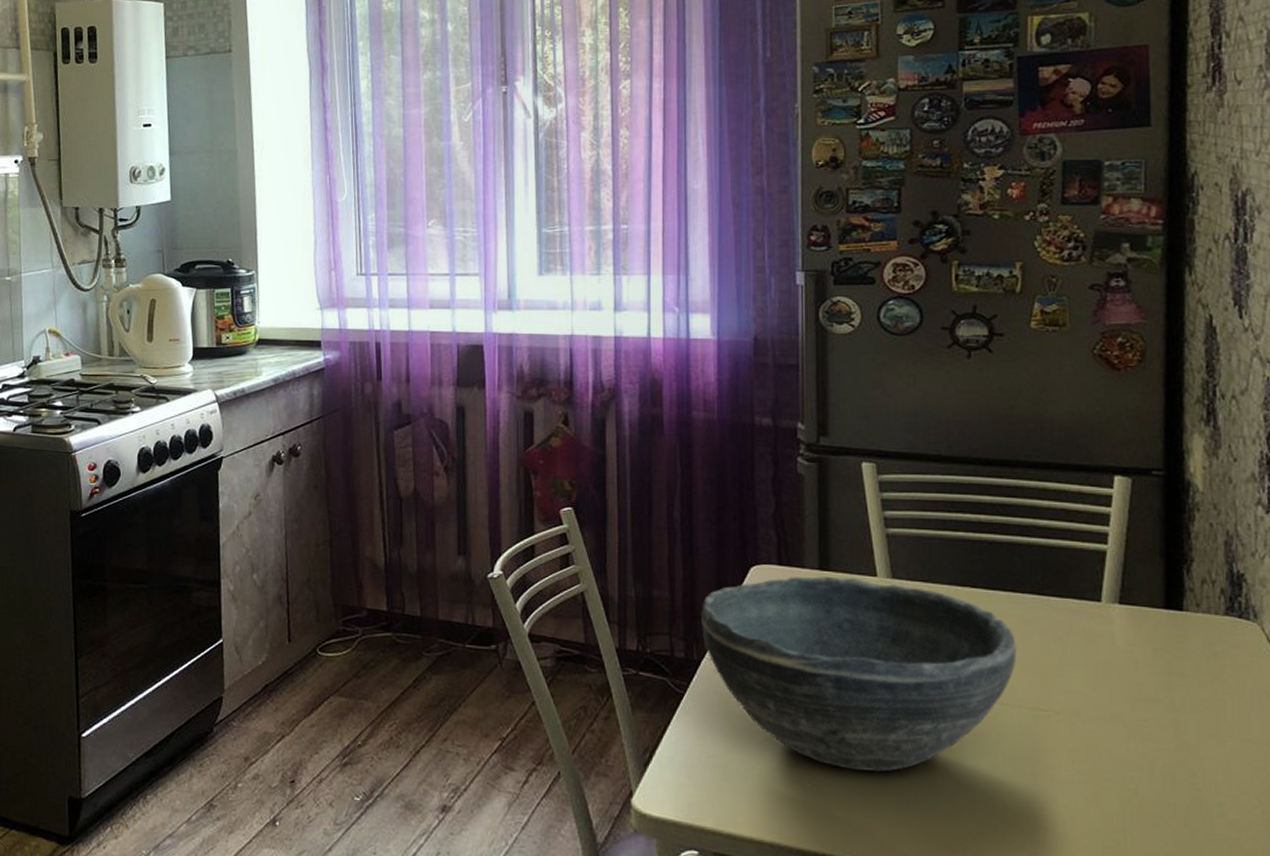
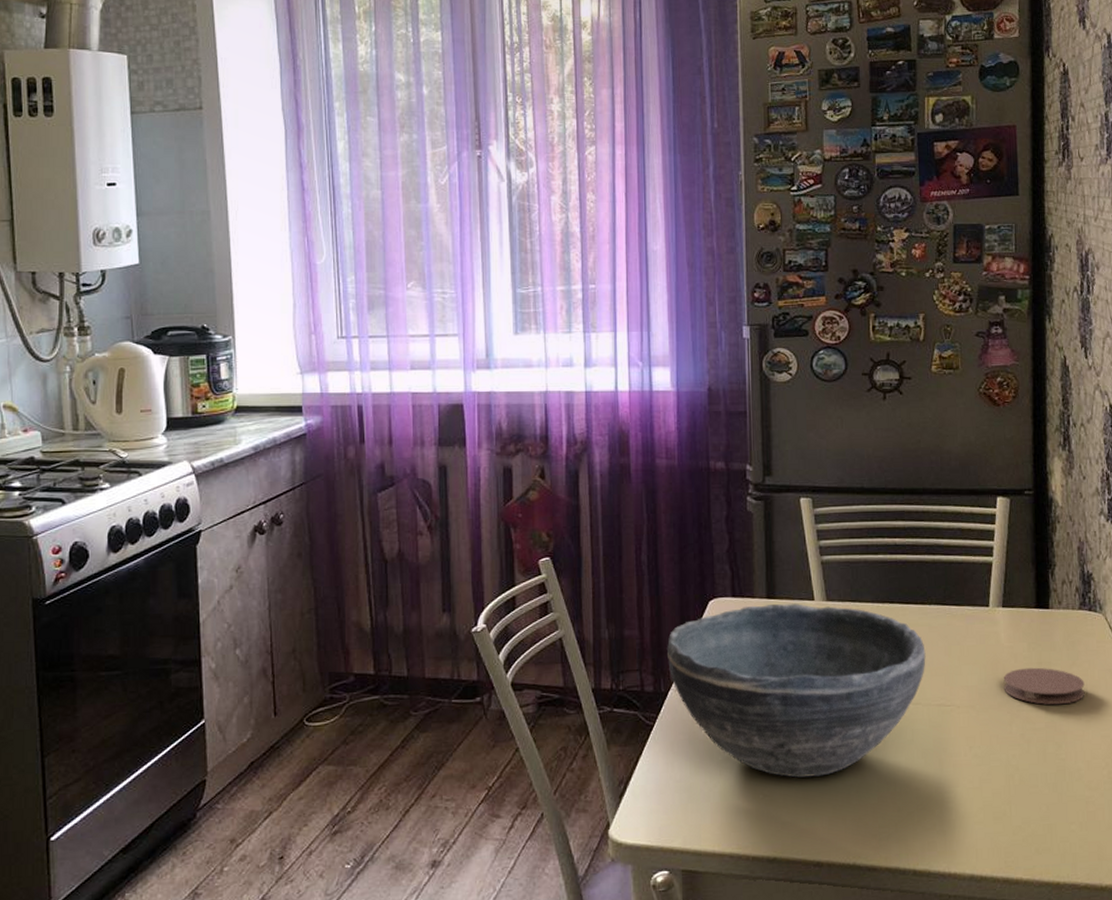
coaster: none [1119,677,1231,725] -> present [1003,667,1085,705]

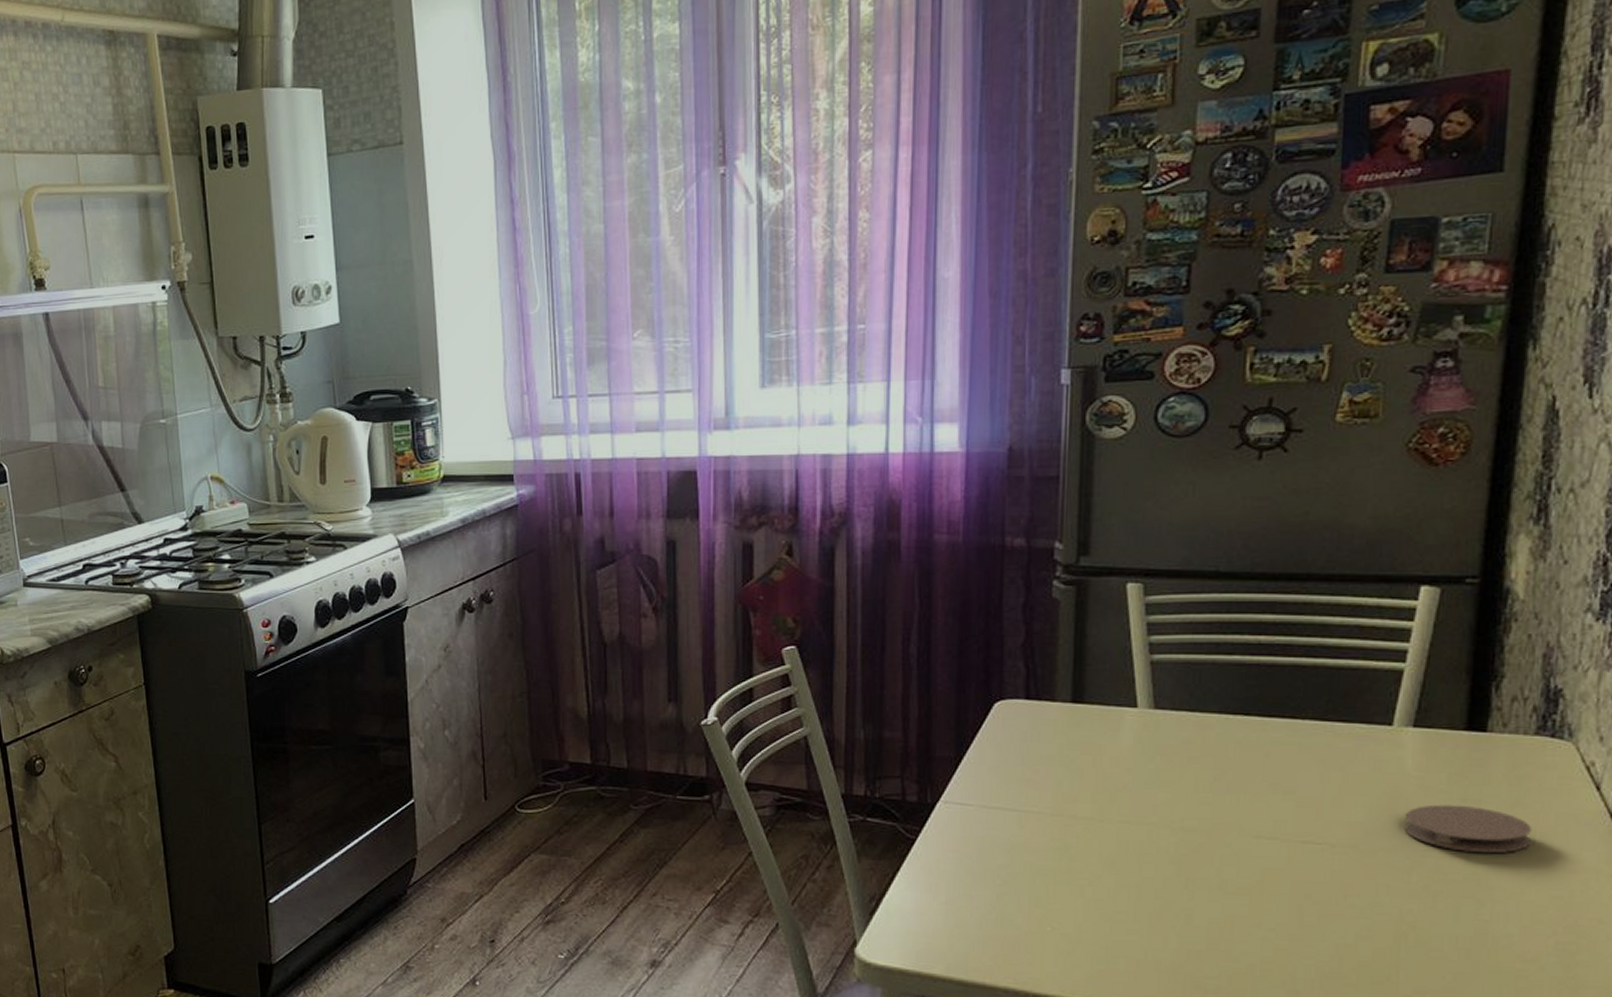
bowl: present [667,604,926,778] -> none [937,710,1292,913]

